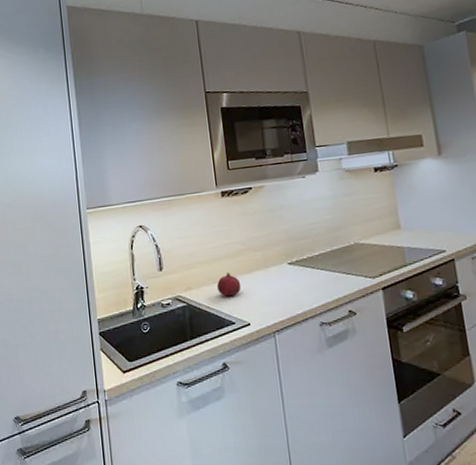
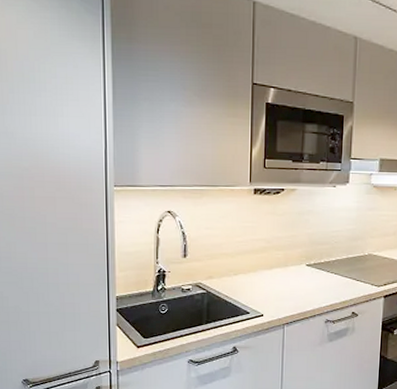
fruit: present [216,273,241,297] -> none [237,267,260,289]

